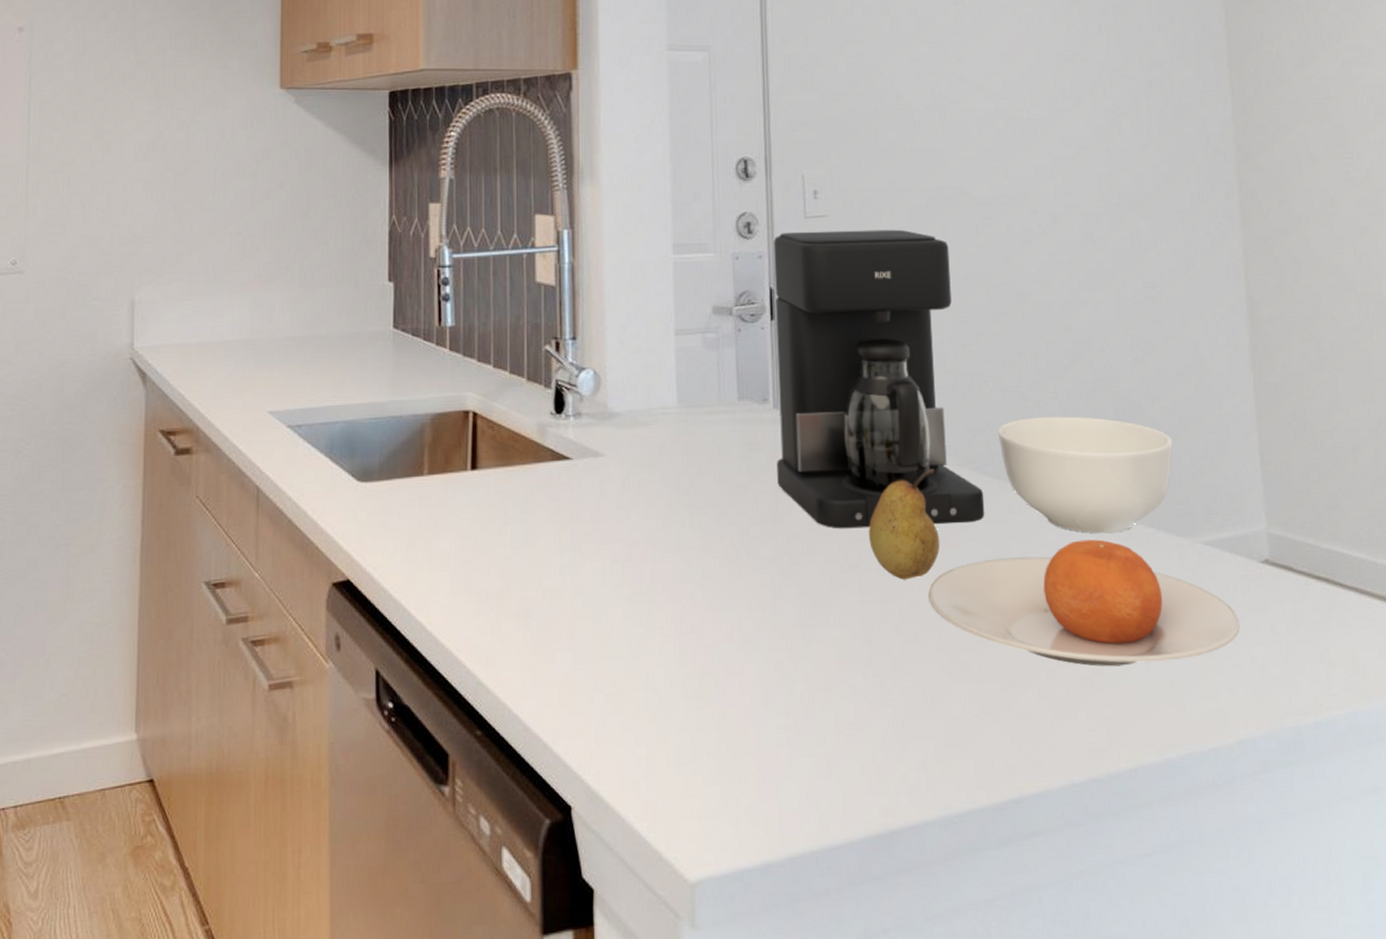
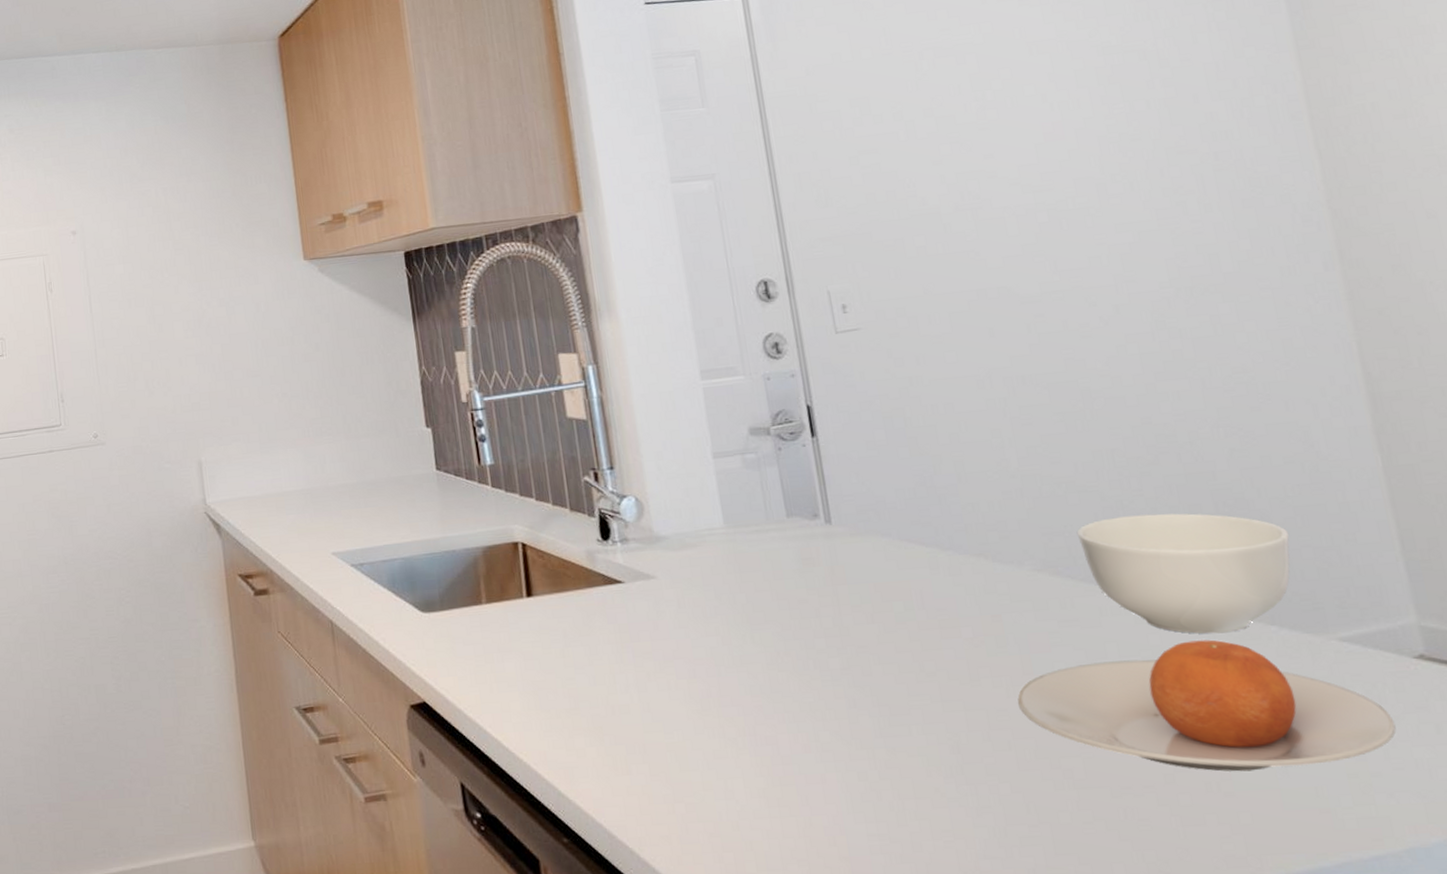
coffee maker: present [774,229,985,529] -> none [805,336,1073,639]
fruit: present [869,468,940,580] -> none [943,574,1026,688]

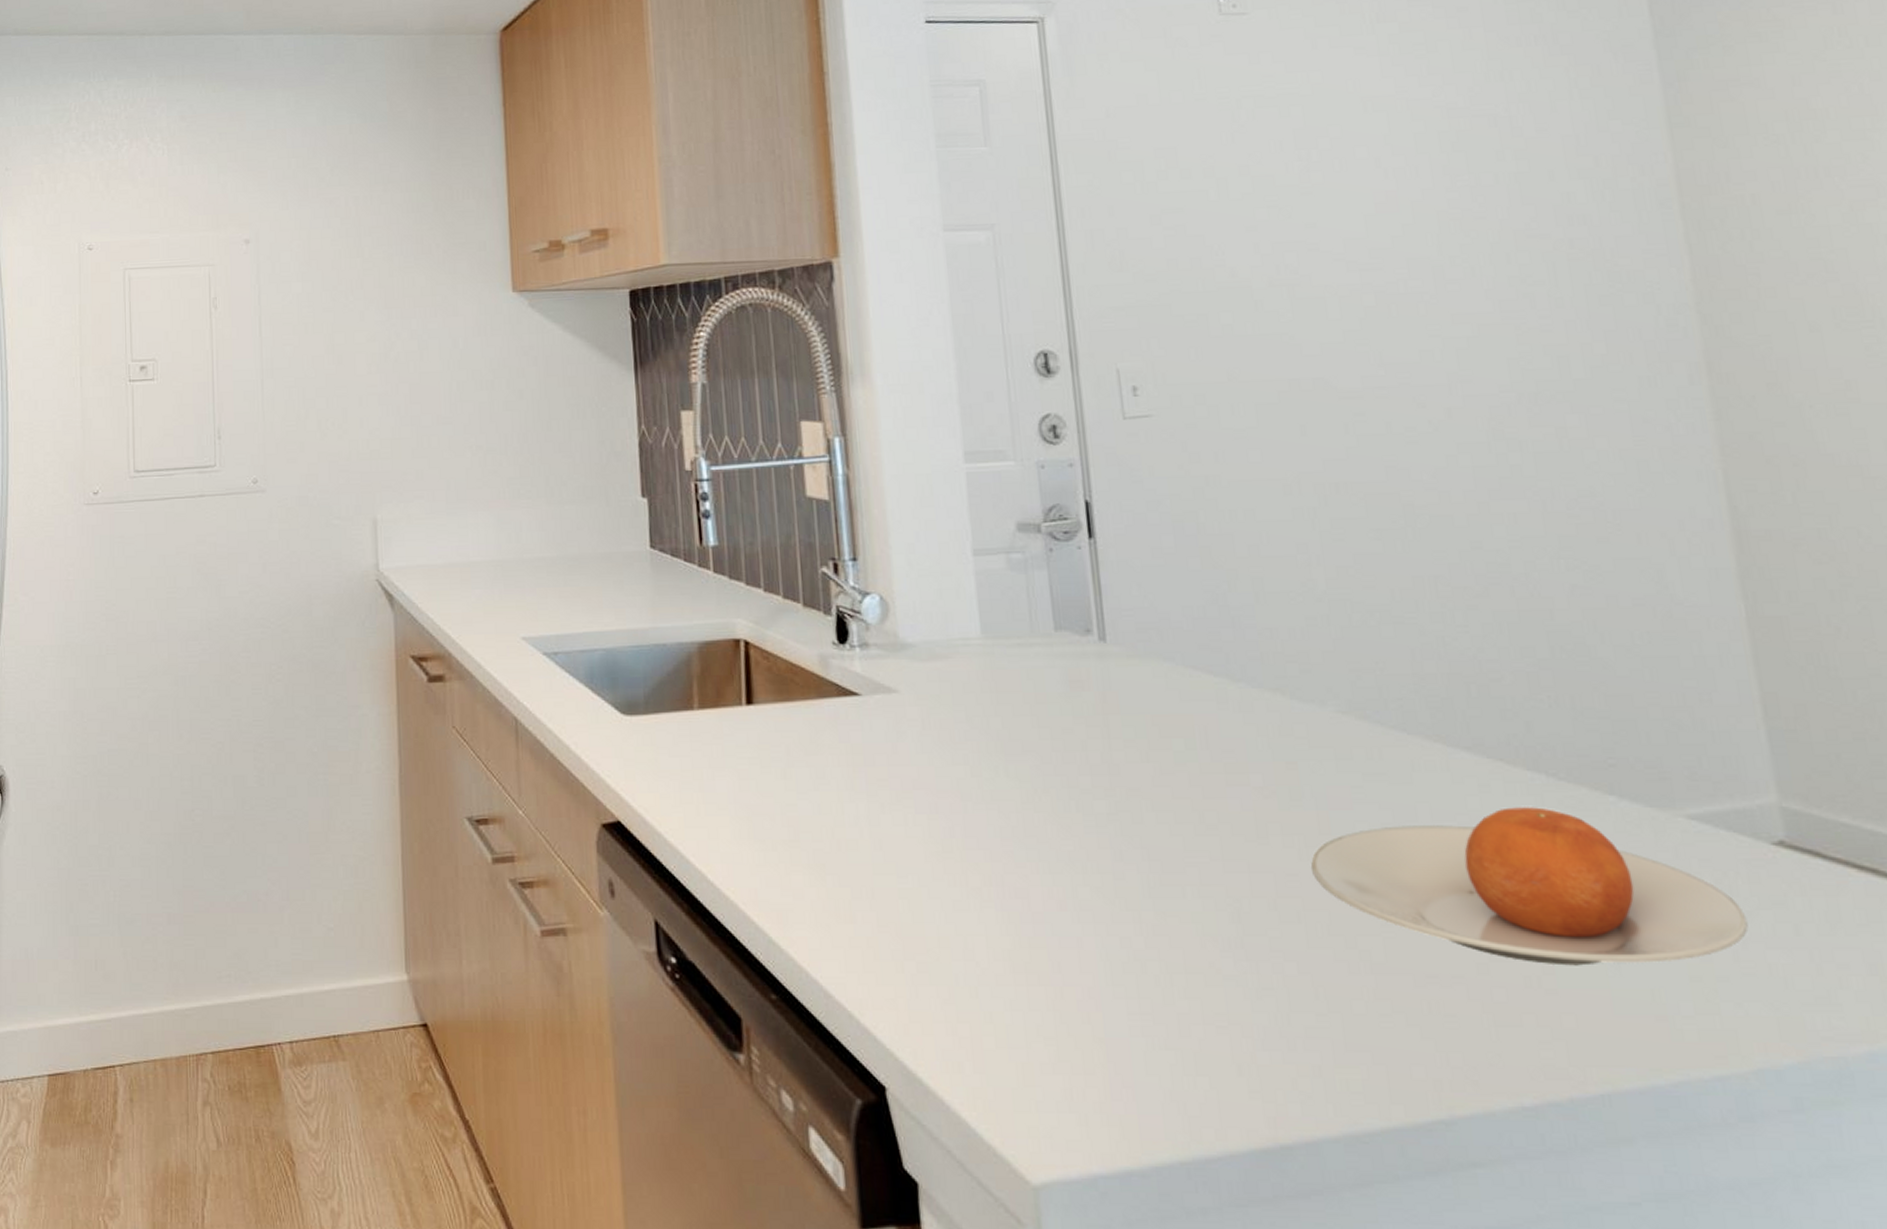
bowl: present [1076,513,1290,634] -> none [1389,655,1635,801]

